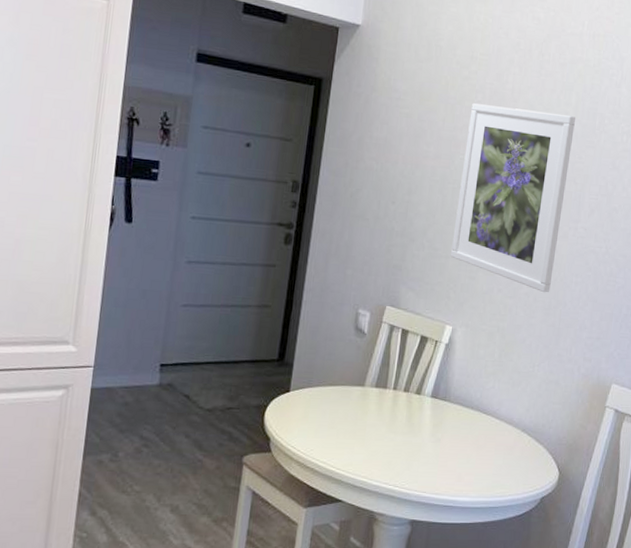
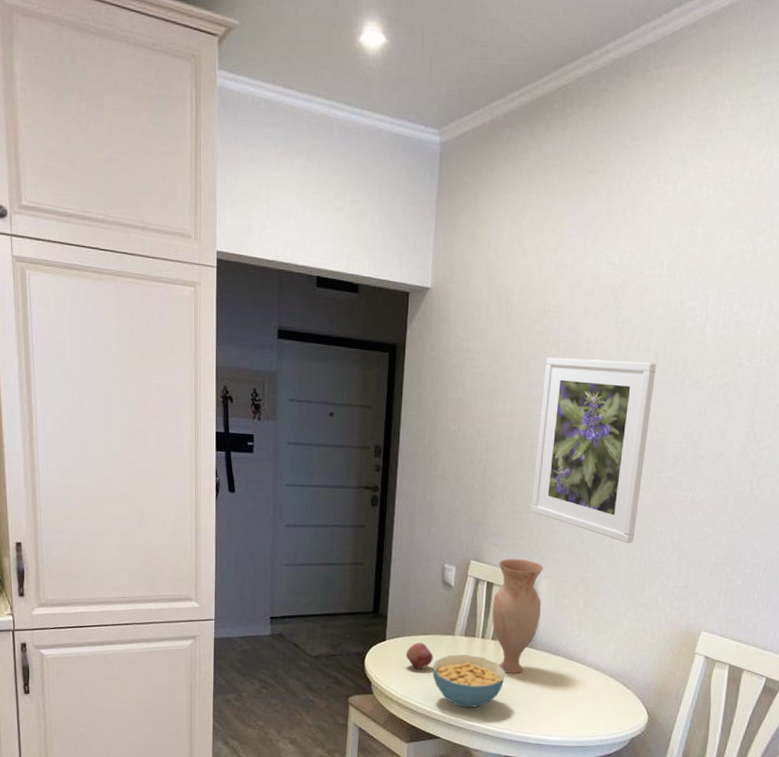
fruit: none [310,393,341,424] -> present [405,642,433,669]
cereal bowl: none [338,407,416,467] -> present [432,654,505,709]
vase: none [405,304,460,429] -> present [492,558,543,674]

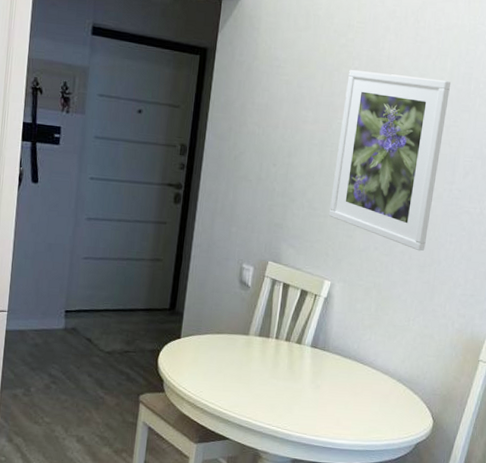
fruit: present [405,642,433,669] -> none [199,341,227,369]
cereal bowl: present [432,654,505,709] -> none [225,354,297,410]
vase: present [492,558,543,674] -> none [286,260,338,376]

